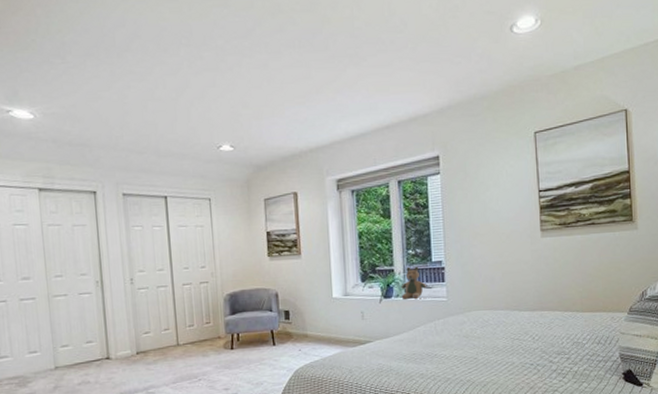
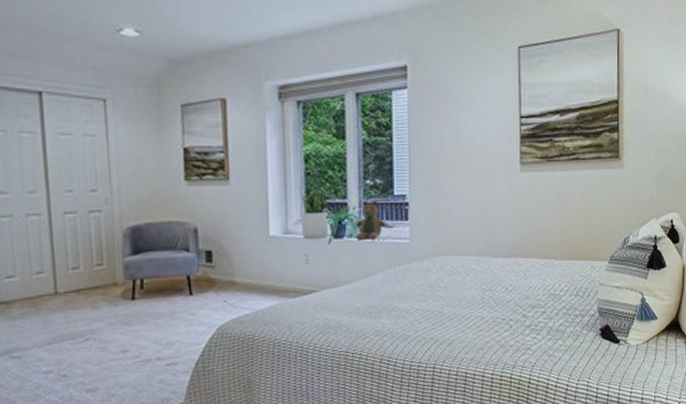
planter: none [356,257,379,301] -> present [300,187,328,240]

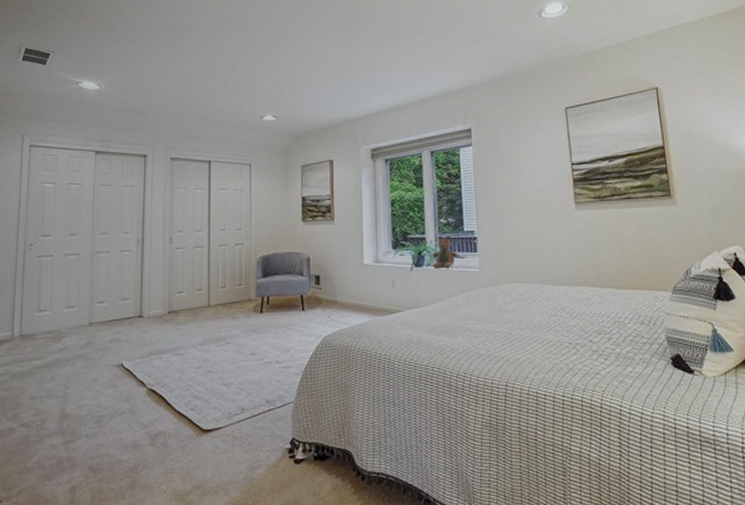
planter: present [300,187,328,240] -> none [388,225,410,268]

